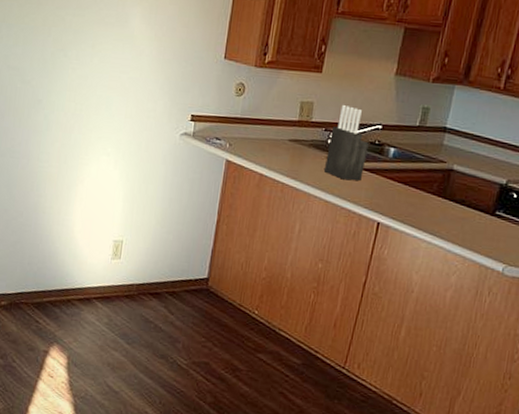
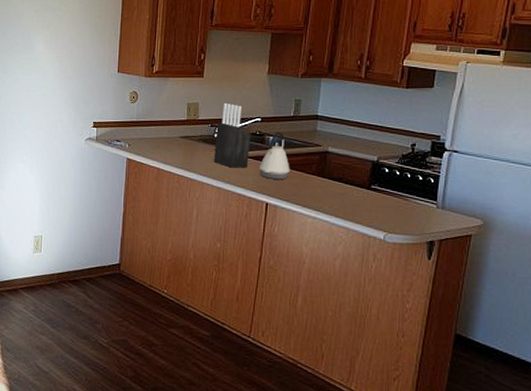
kettle: none [373,143,409,197] -> present [259,132,290,179]

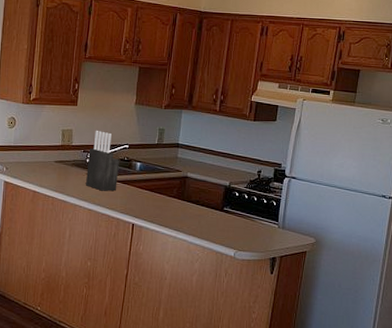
kettle: present [259,132,290,179] -> none [126,158,154,202]

